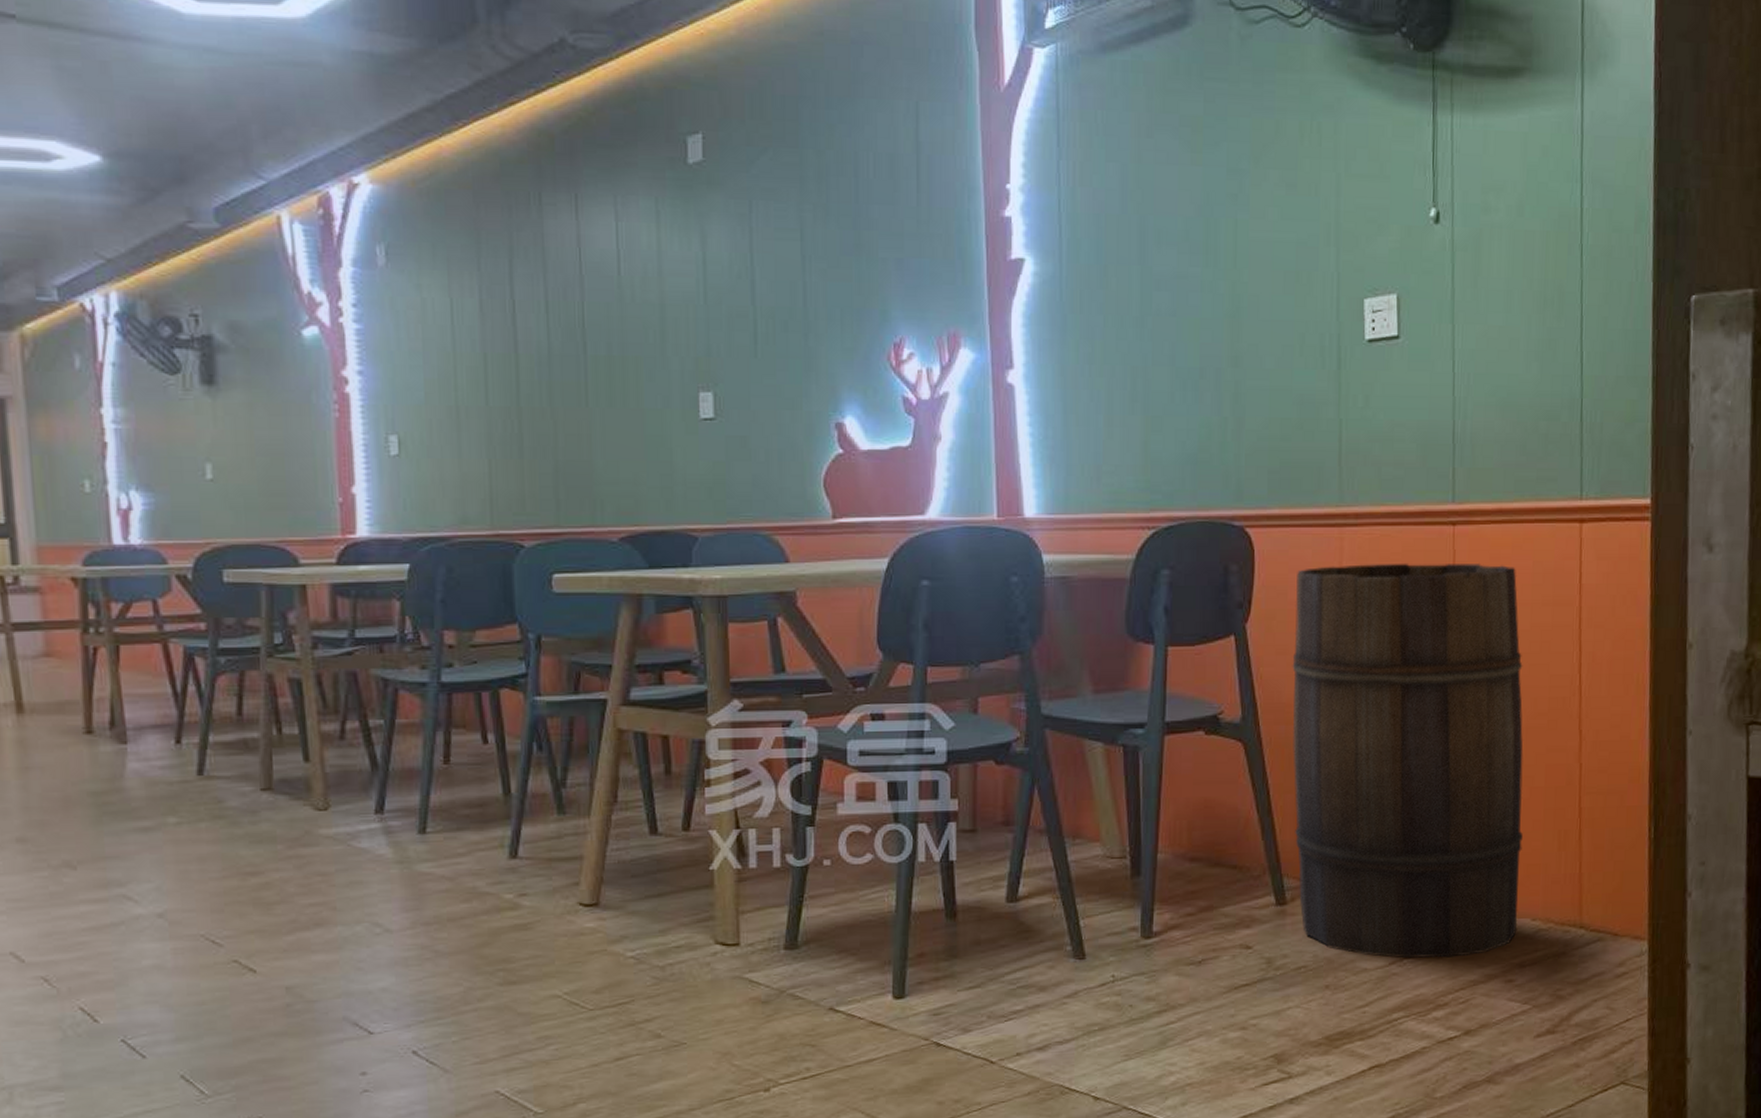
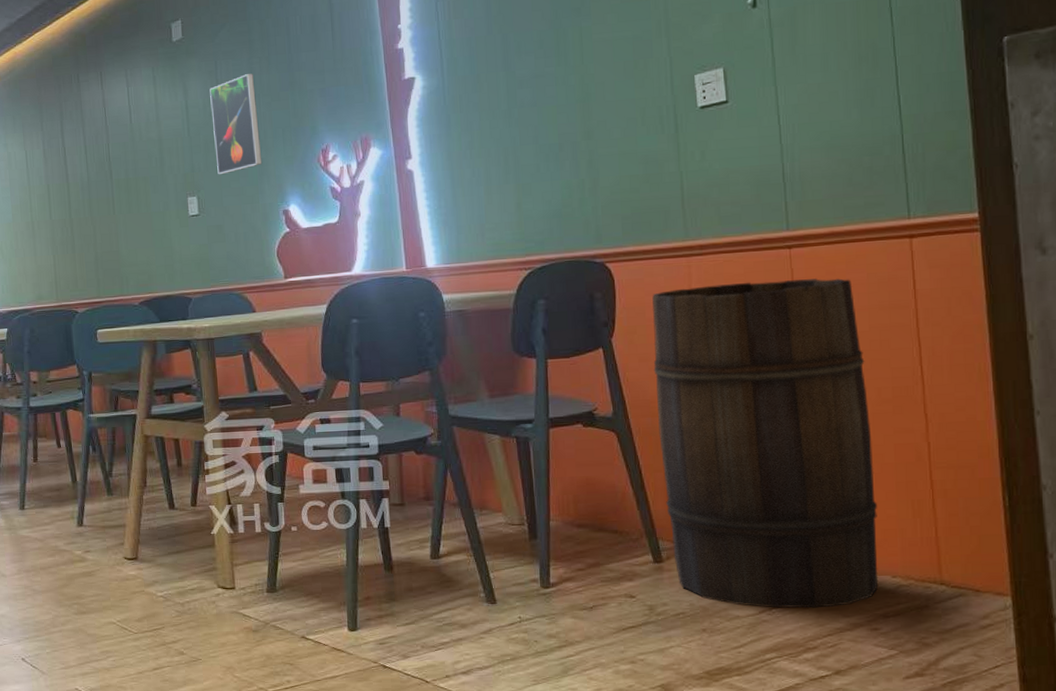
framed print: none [739,225,810,365] -> present [210,74,263,175]

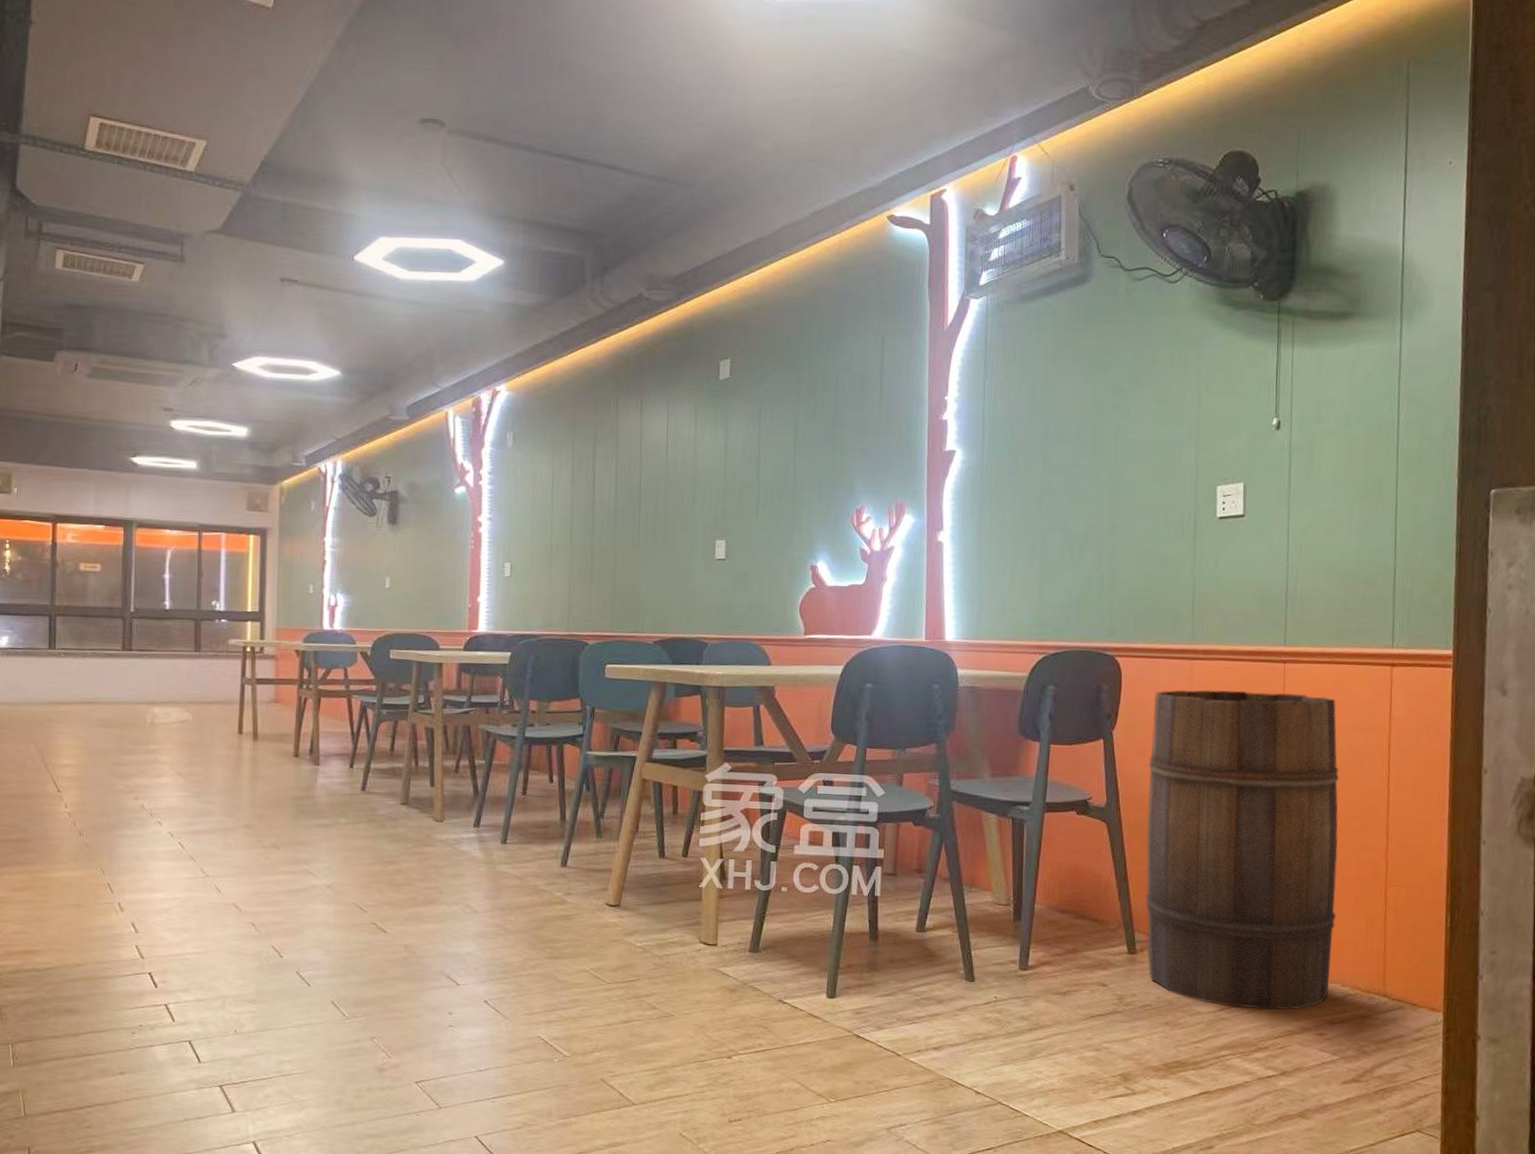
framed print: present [210,74,263,175] -> none [749,423,797,522]

